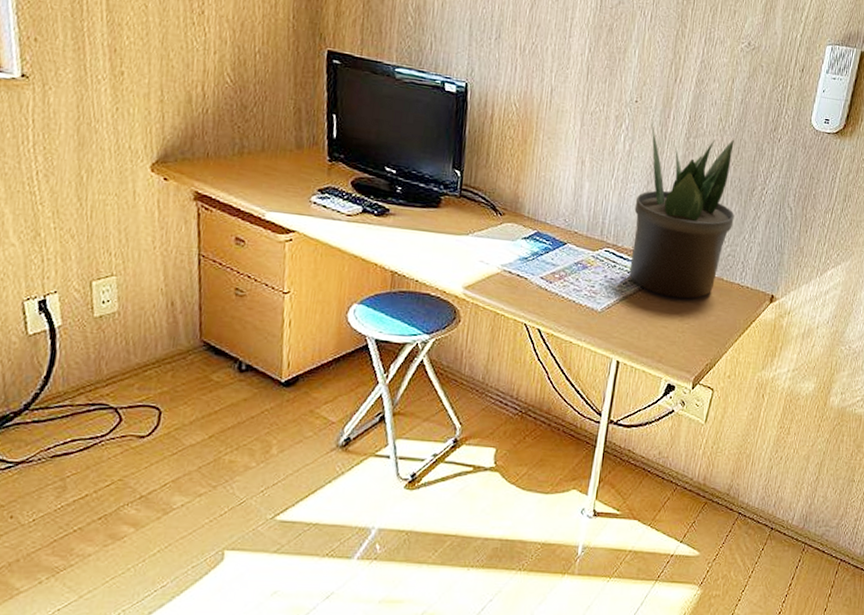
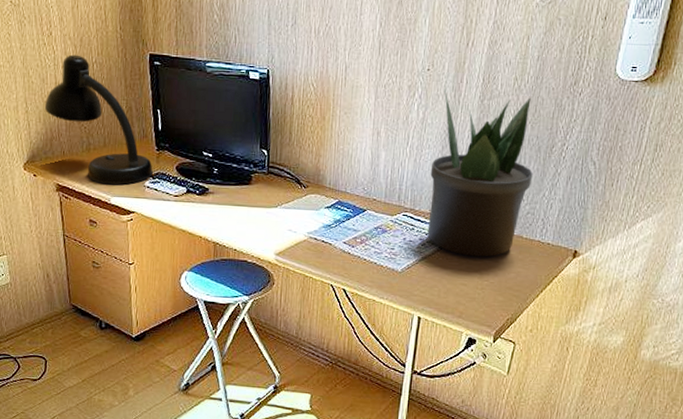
desk lamp: none [186,40,323,198] -> present [44,54,153,185]

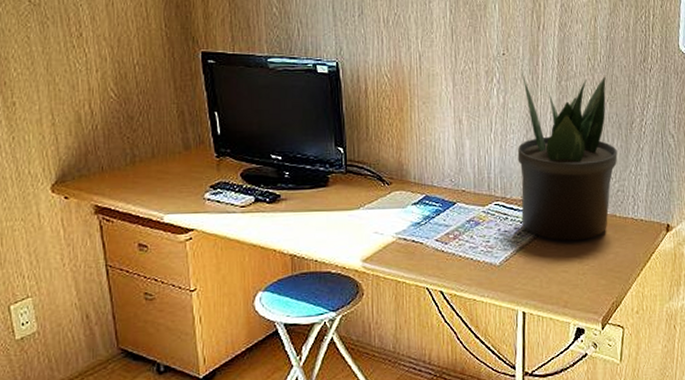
desk lamp: present [44,54,153,185] -> none [76,57,213,201]

